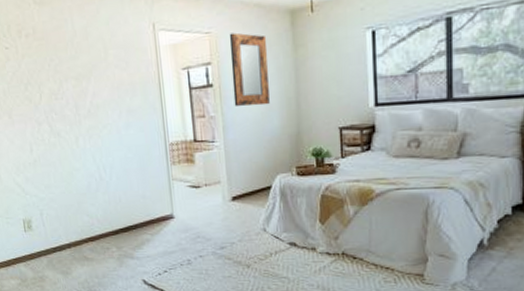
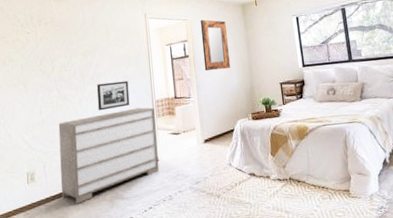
dresser: none [53,151,175,259] -> present [58,107,159,204]
picture frame: none [95,115,137,153] -> present [96,80,130,111]

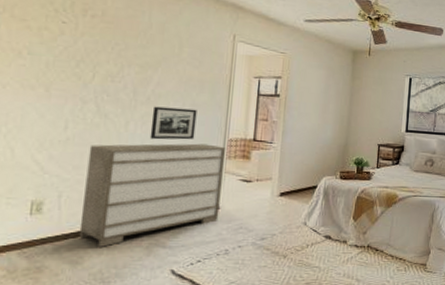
home mirror: present [200,19,230,71] -> none [296,57,331,119]

